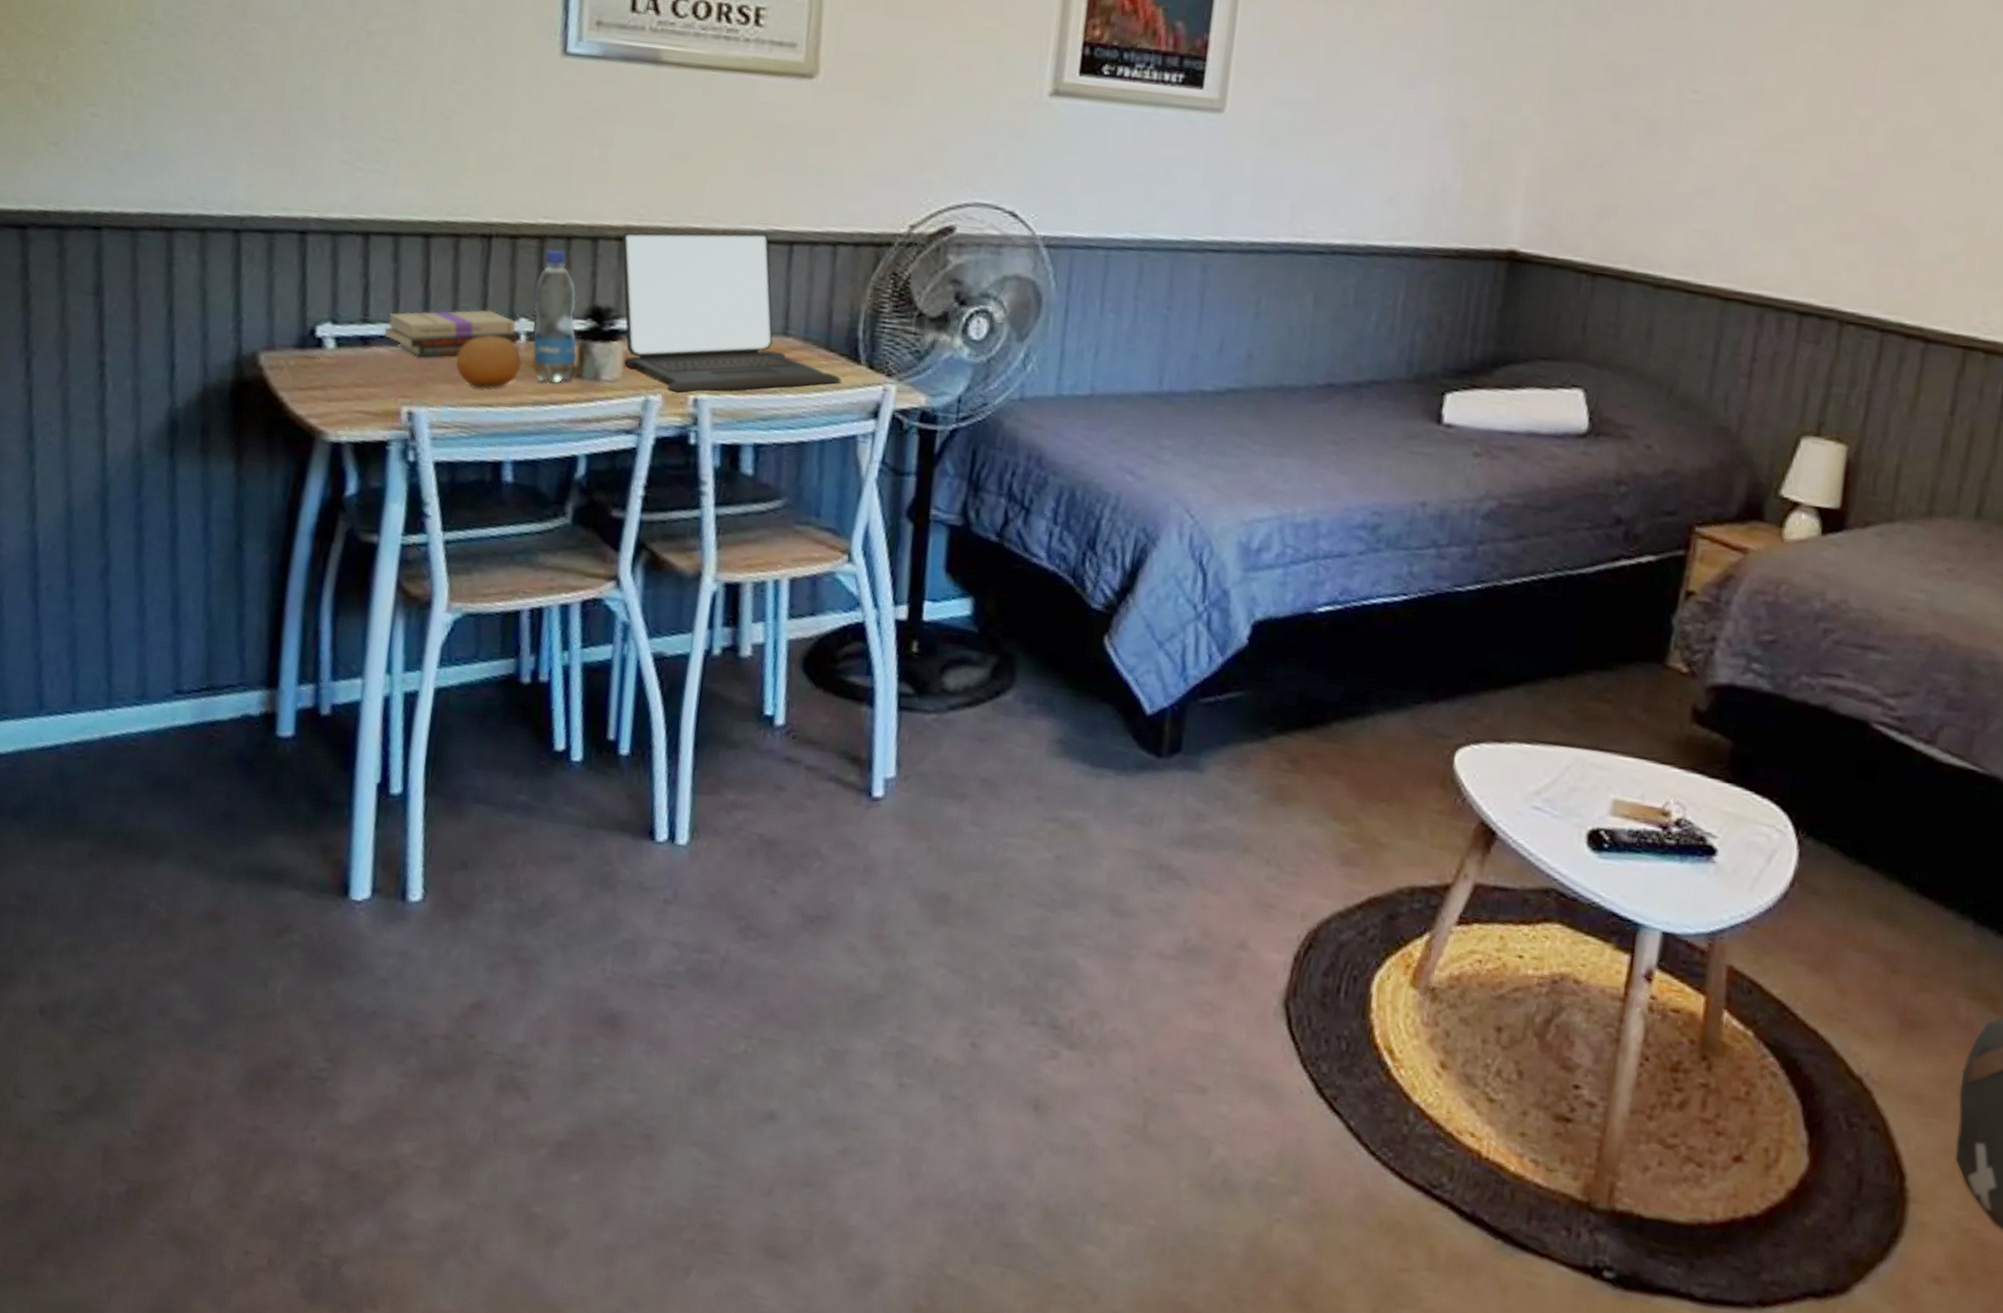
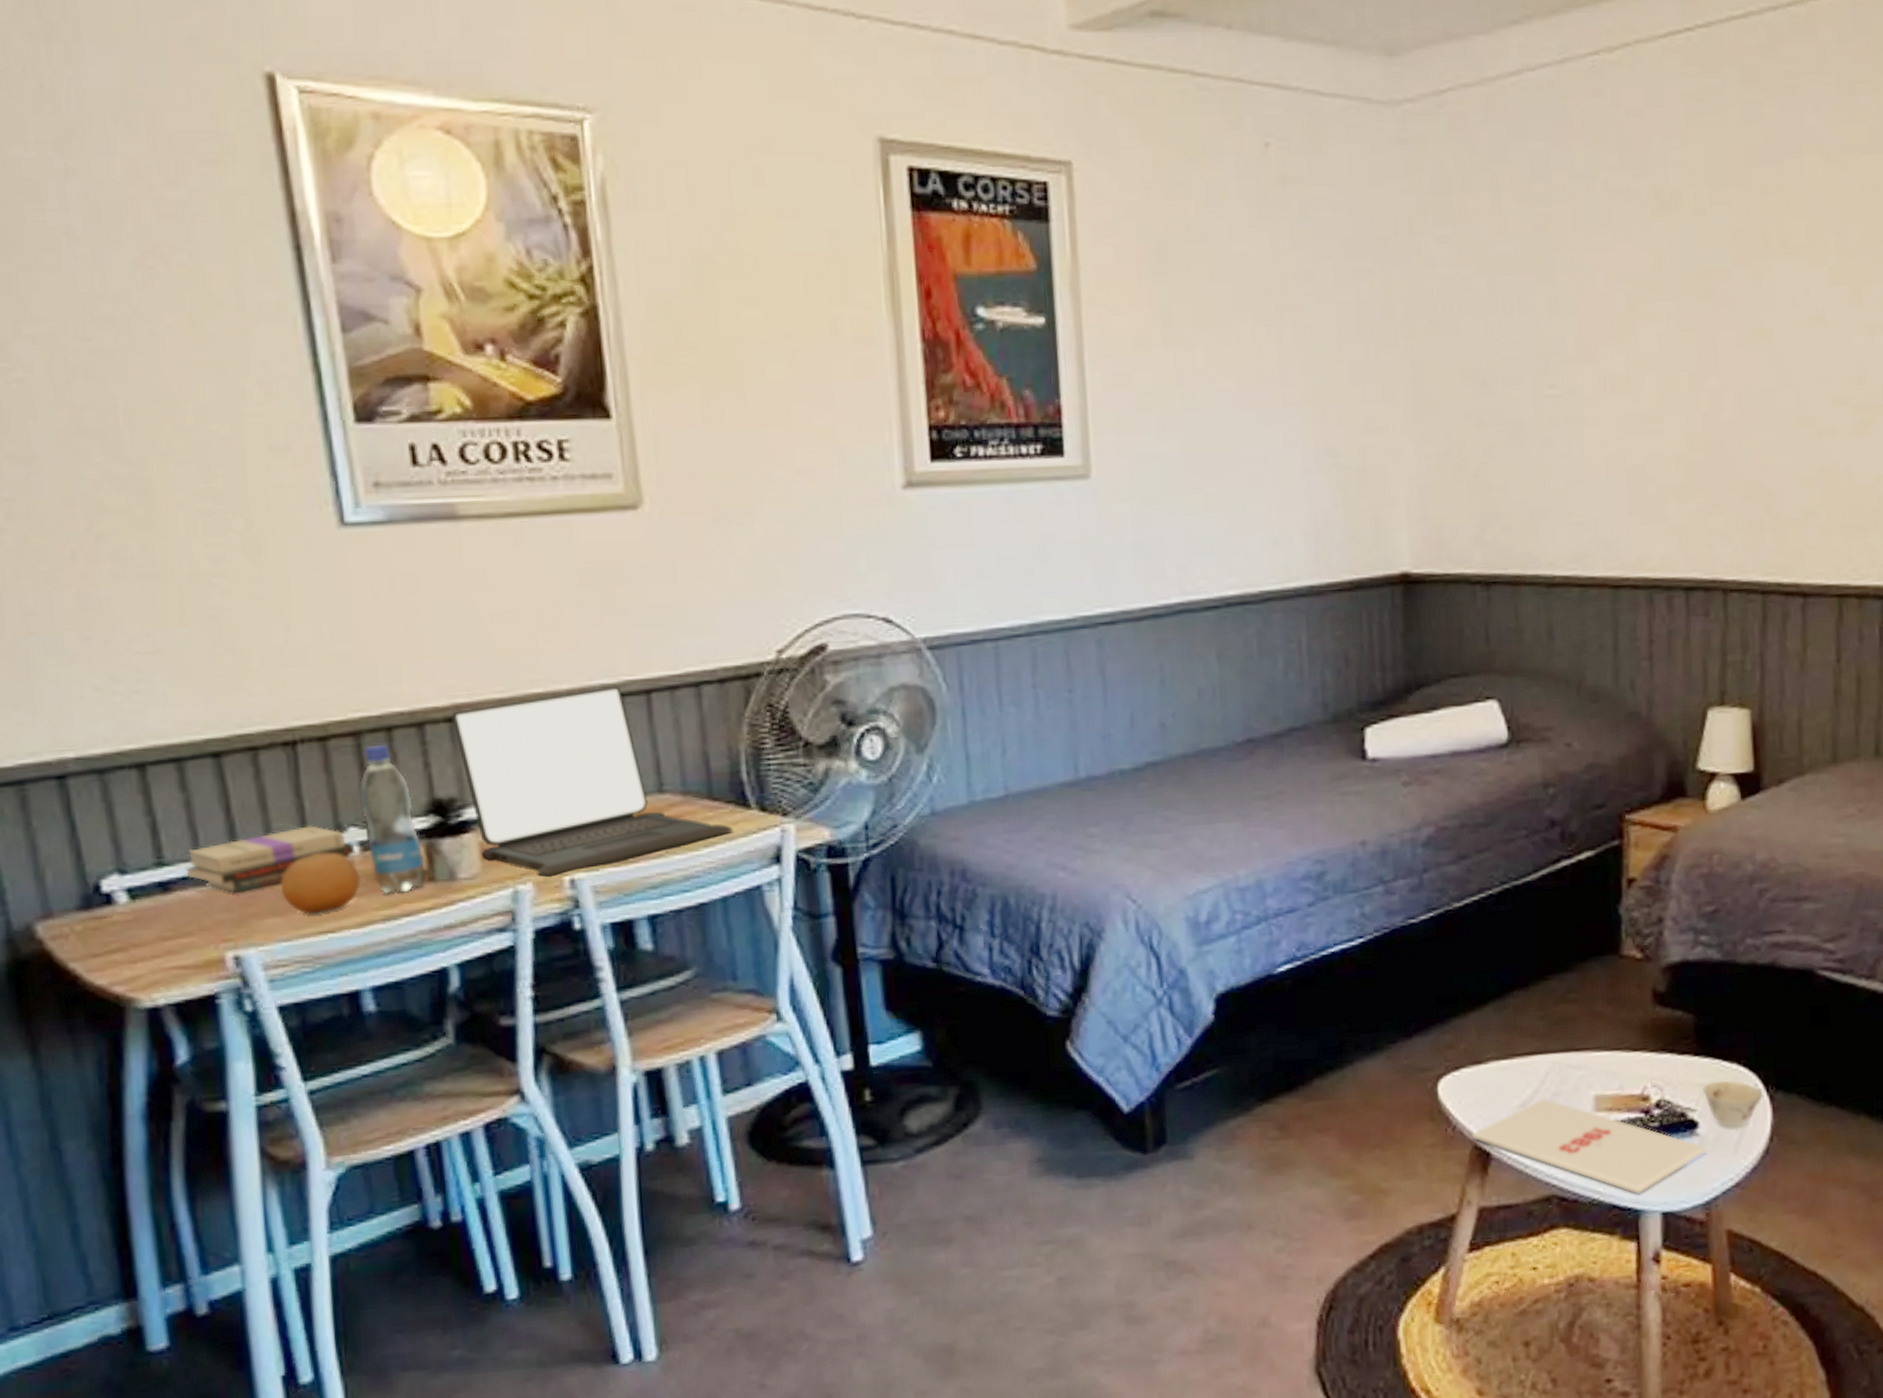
magazine: none [1480,790,1723,908] -> present [1472,1097,1708,1195]
teacup: none [1727,812,1792,866] -> present [1703,1080,1763,1129]

